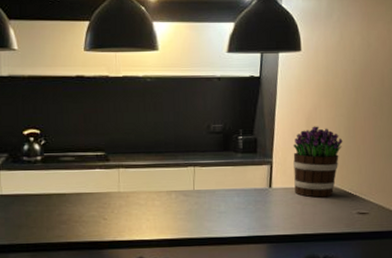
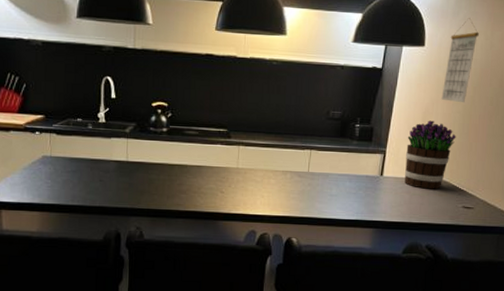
calendar: none [323,19,355,106] -> present [441,18,479,103]

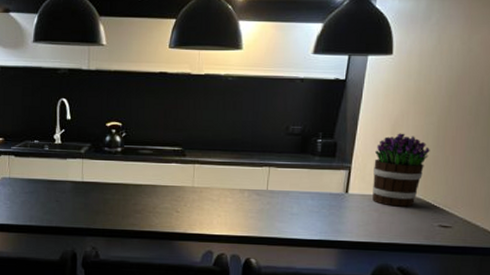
calendar: present [441,18,479,103] -> none [412,22,454,114]

